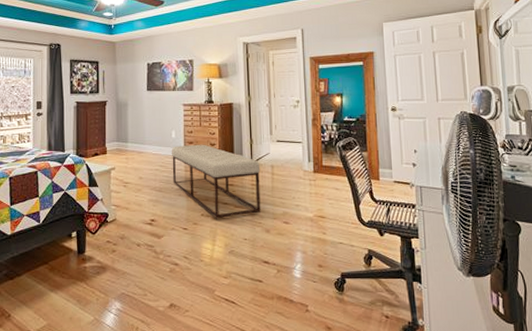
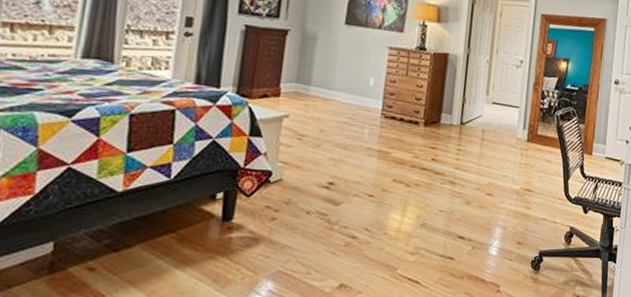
bench: present [171,144,261,219] -> none [363,96,470,187]

